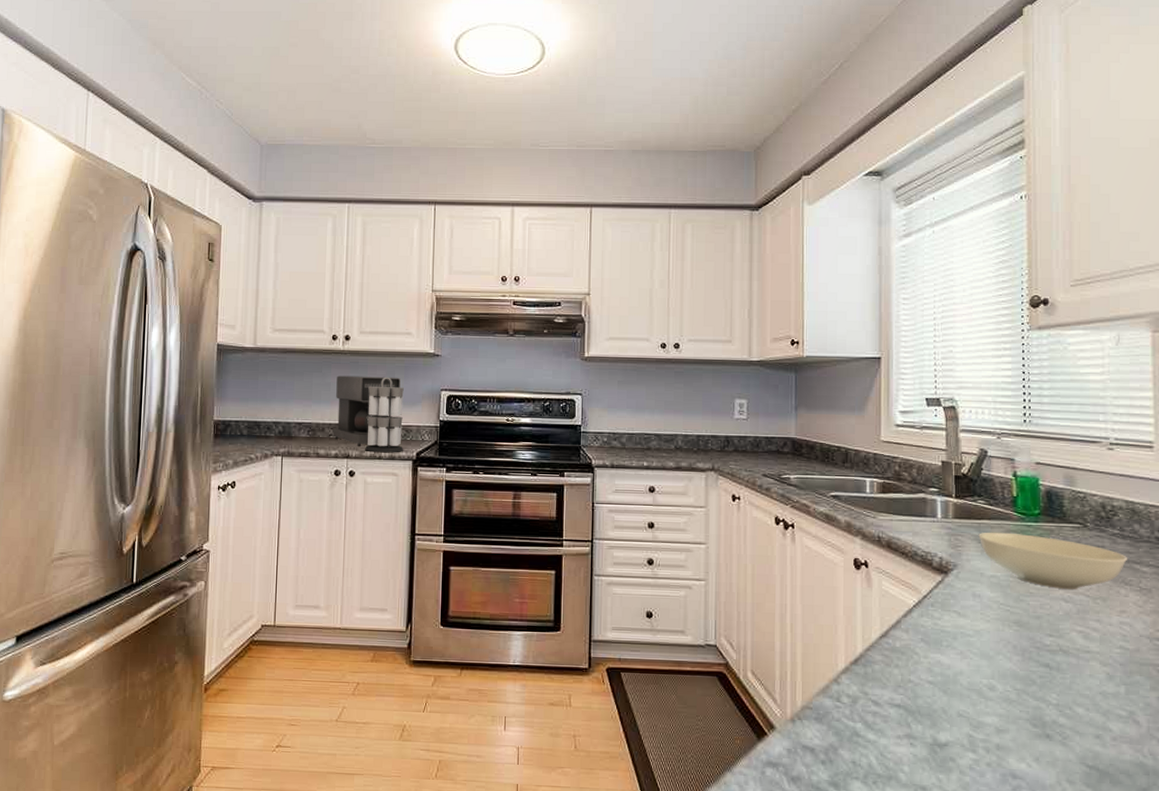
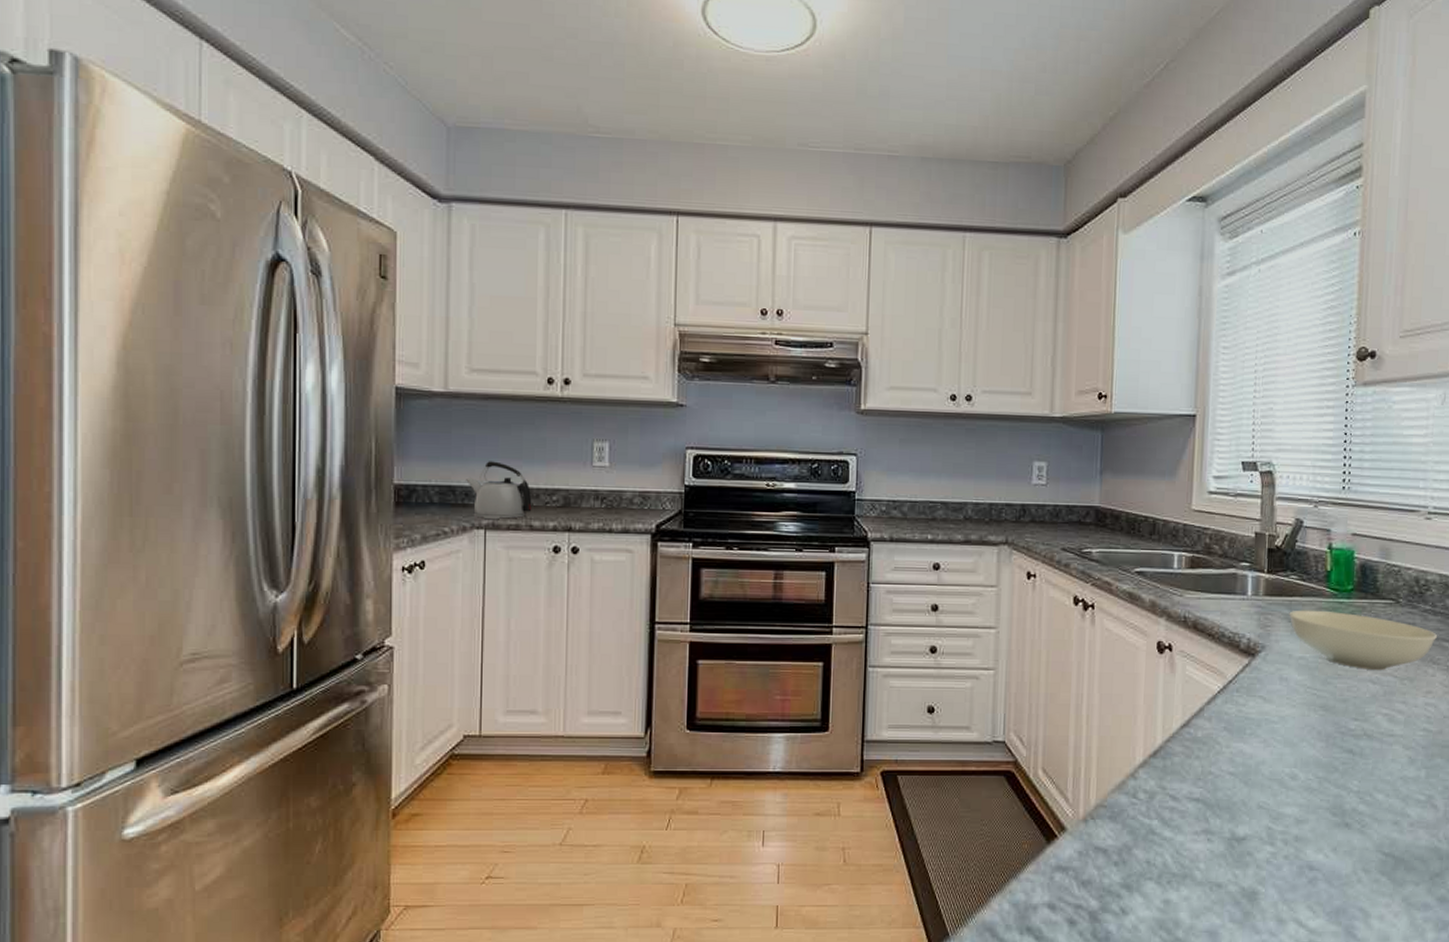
kettle: none [268,401,319,449] -> present [466,461,532,520]
coffee maker: present [334,375,401,446] -> none [551,429,636,517]
spice rack: present [365,377,404,453] -> none [592,431,640,525]

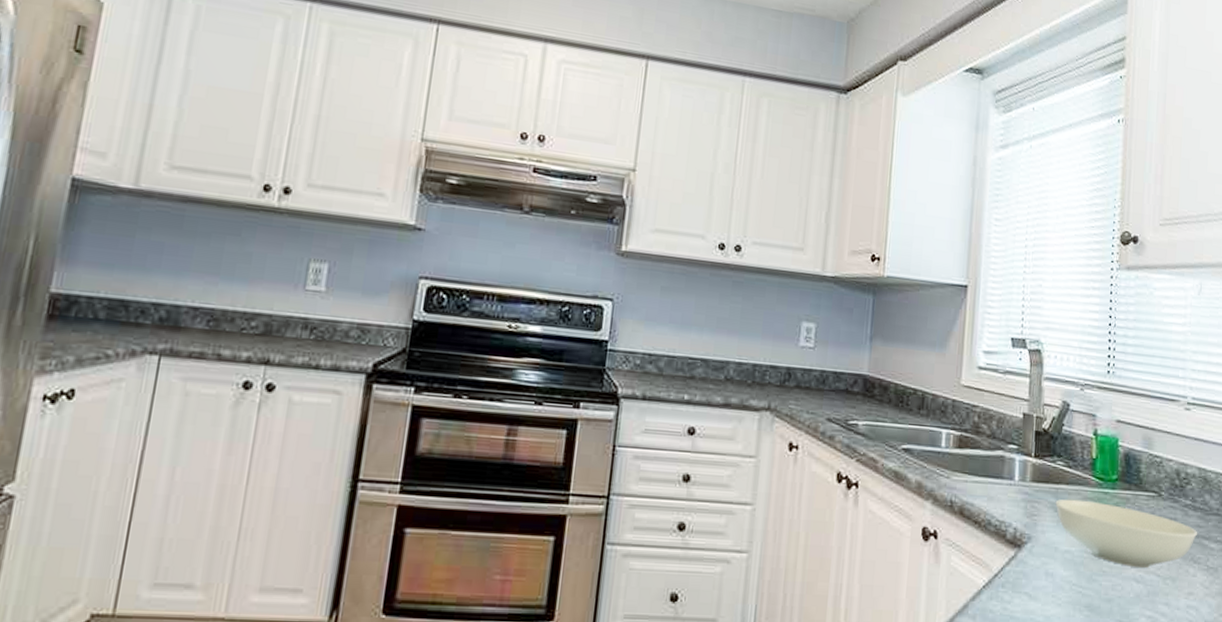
kettle: present [466,461,532,520] -> none [144,274,225,345]

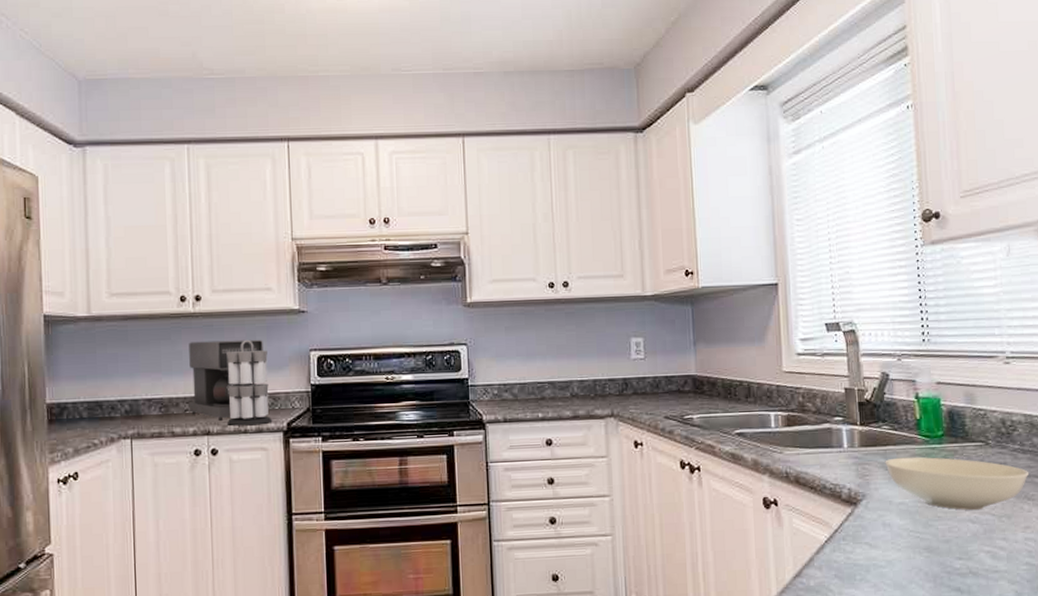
coffee maker: none [248,243,362,349] -> present [189,339,263,421]
spice rack: none [295,251,365,361] -> present [226,339,271,426]

